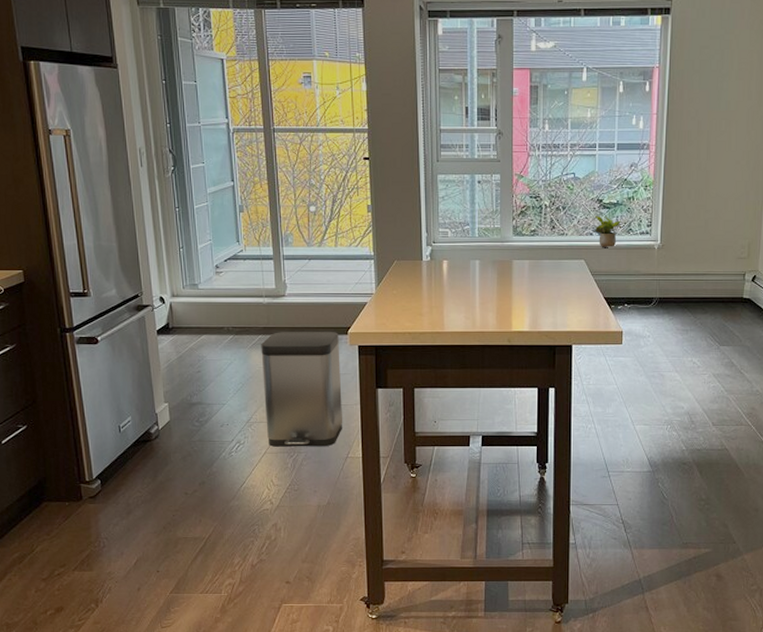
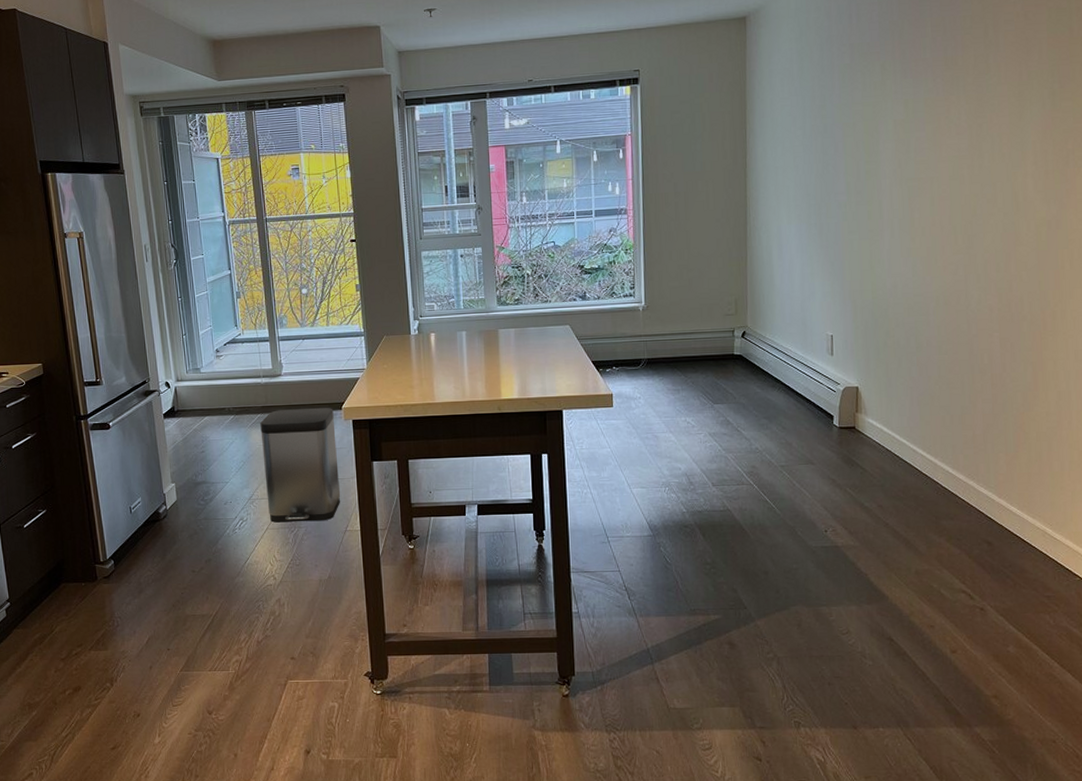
potted plant: present [593,215,622,247] -> none [576,281,605,312]

